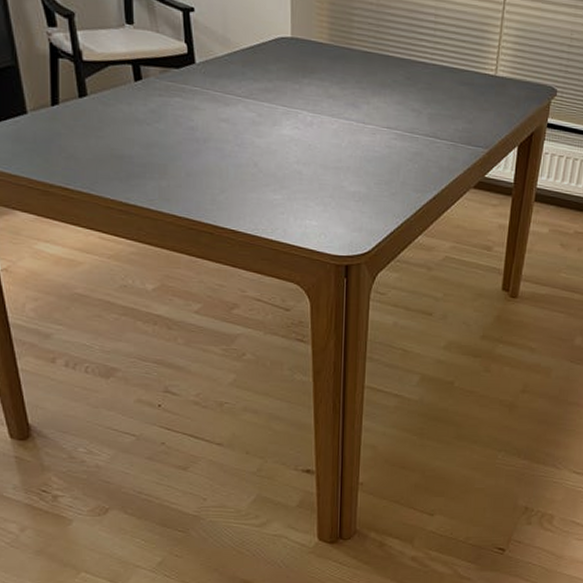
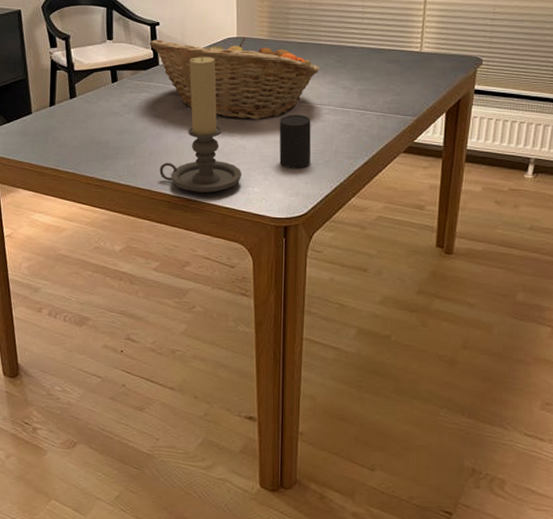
fruit basket: none [182,29,387,142] -> present [149,37,320,120]
candle holder: none [199,57,297,225] -> present [159,56,241,193]
cup: none [340,137,376,201] -> present [279,114,311,169]

